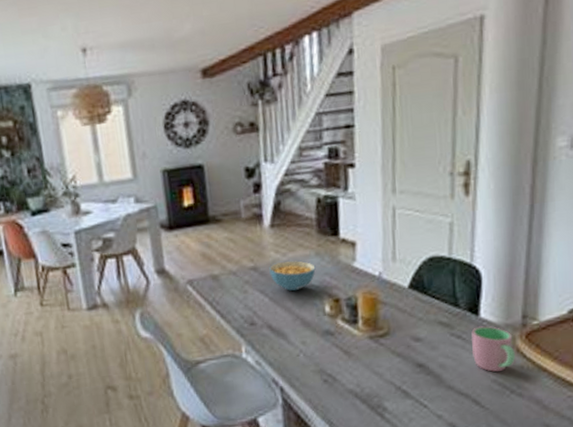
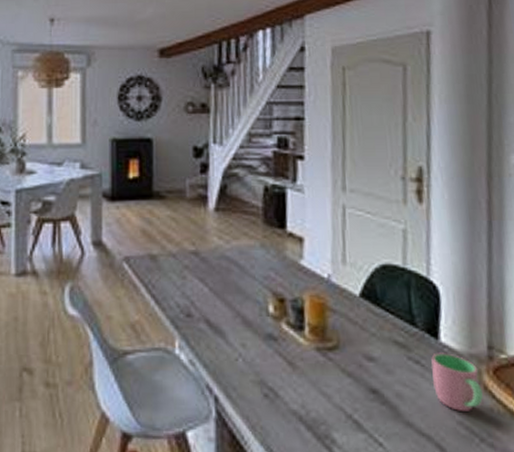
cereal bowl: present [269,260,316,291] -> none [211,249,260,283]

